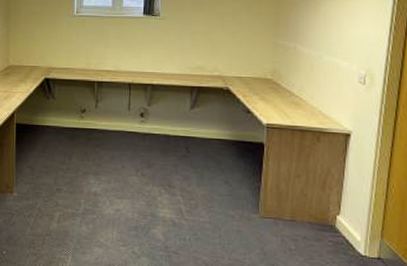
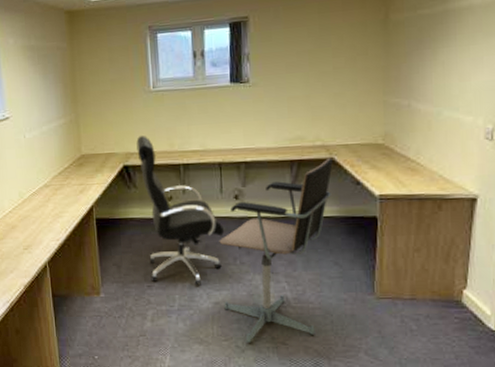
office chair: none [58,54,129,193] -> present [136,136,224,286]
office chair: none [124,87,228,251] -> present [219,158,333,344]

